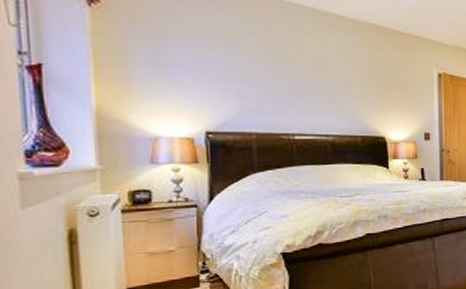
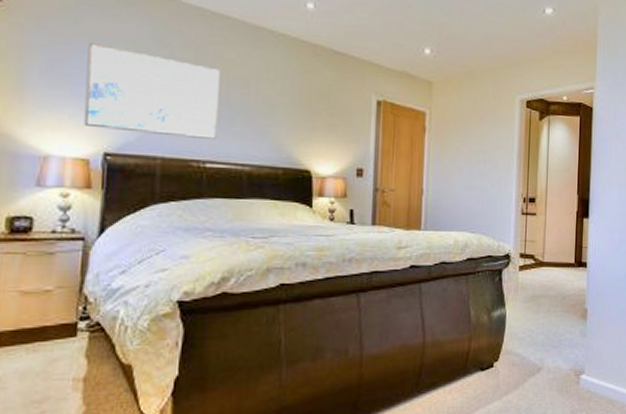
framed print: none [182,36,302,115] -> present [84,43,220,139]

